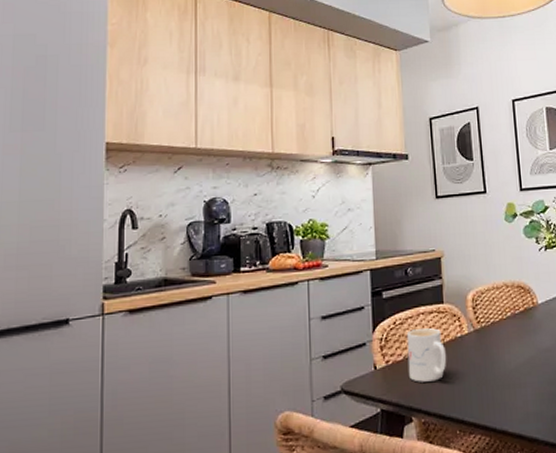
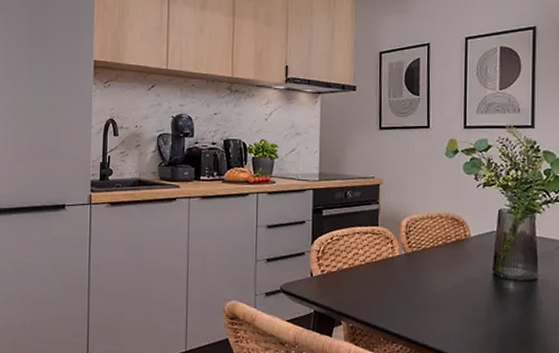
mug: present [406,328,447,382] -> none [341,246,377,293]

